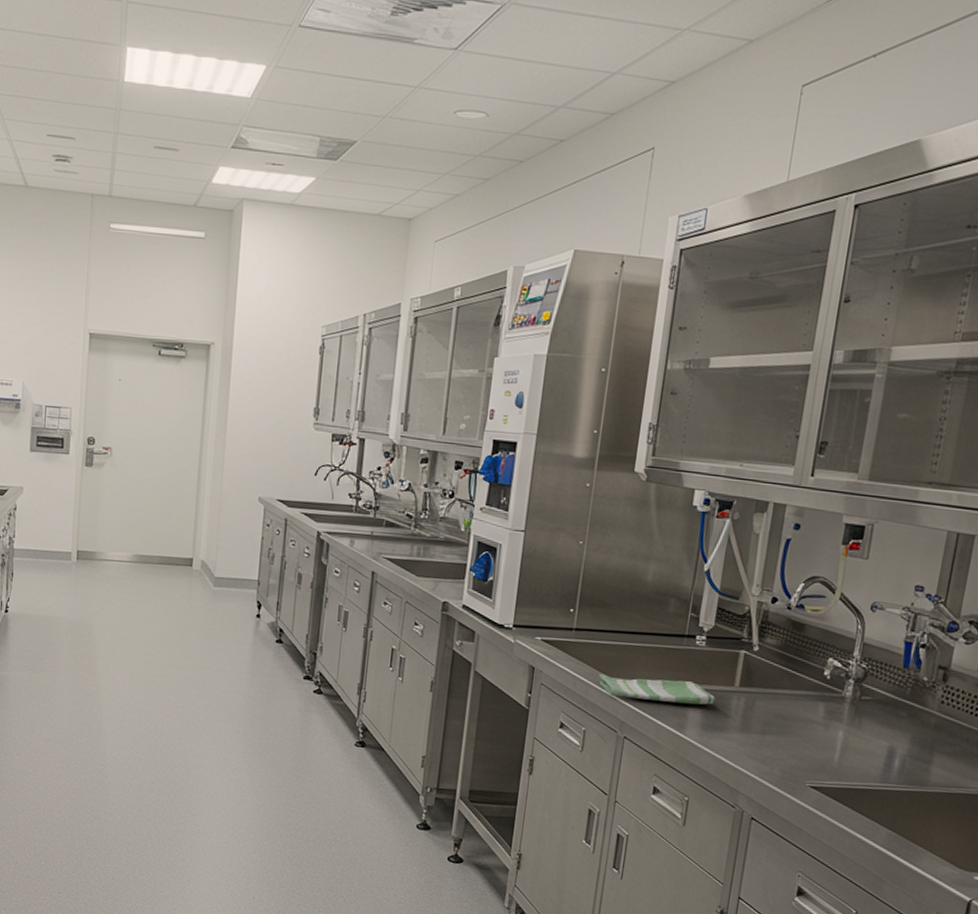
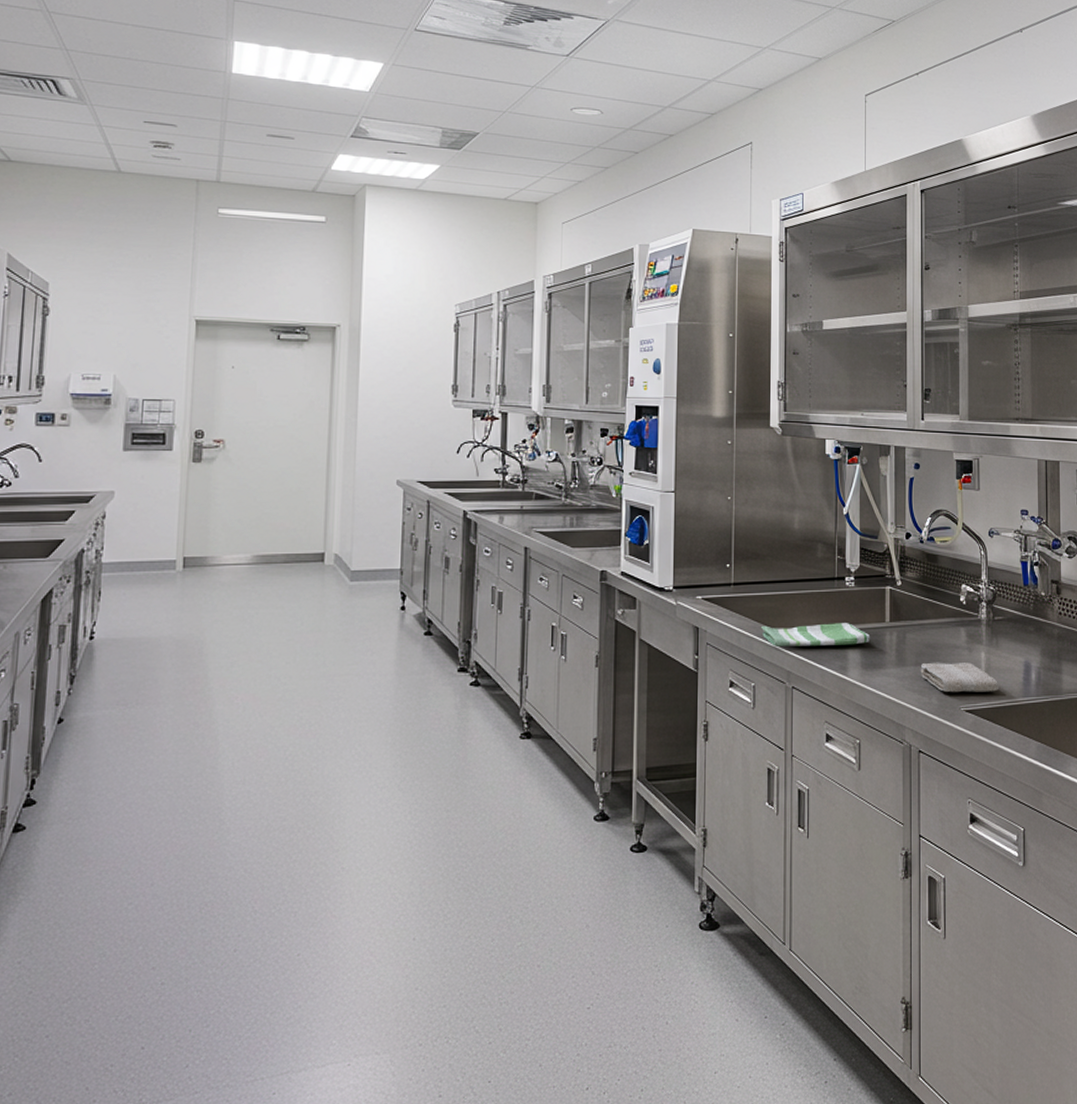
washcloth: none [765,732,855,773] -> present [920,662,999,693]

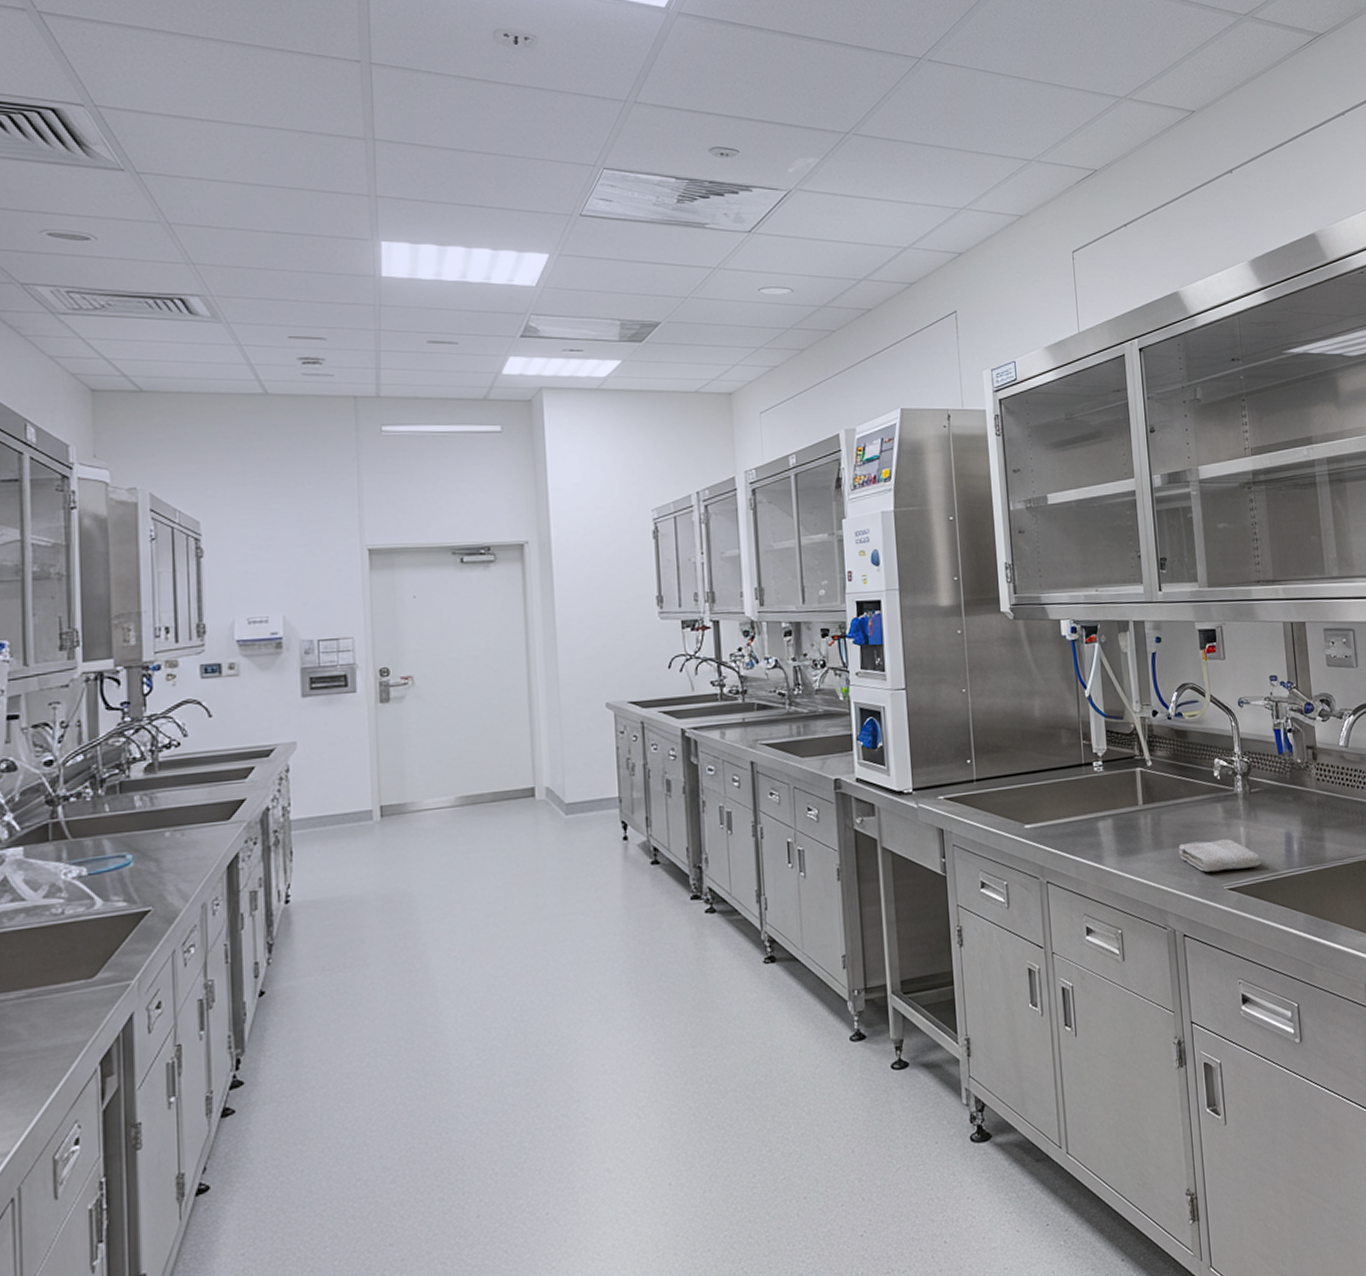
dish towel: present [761,623,869,647] -> none [1009,809,1123,842]

